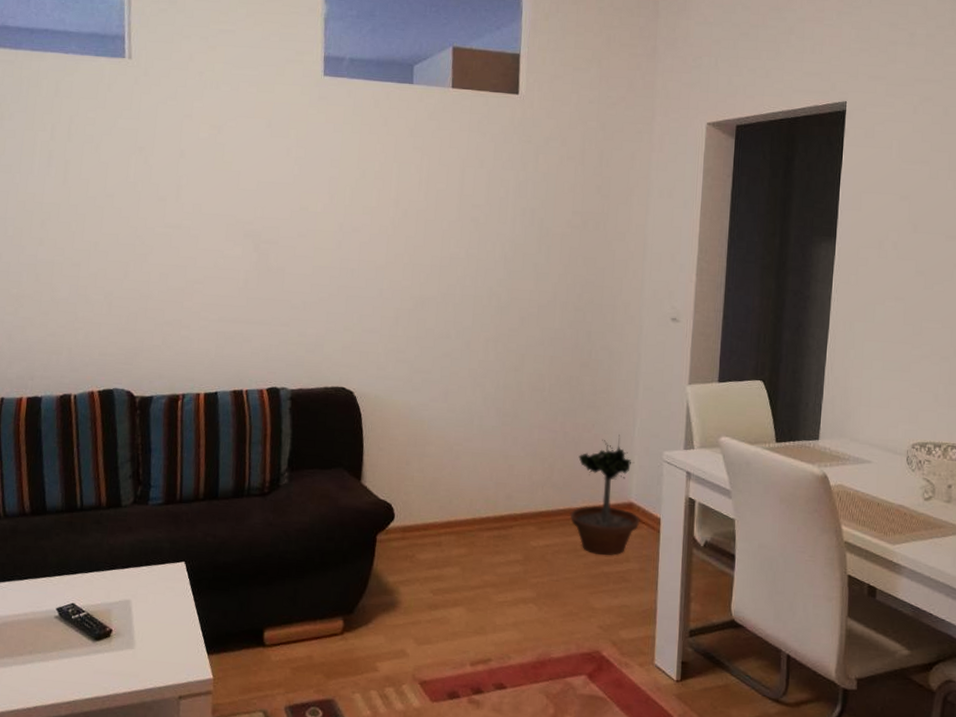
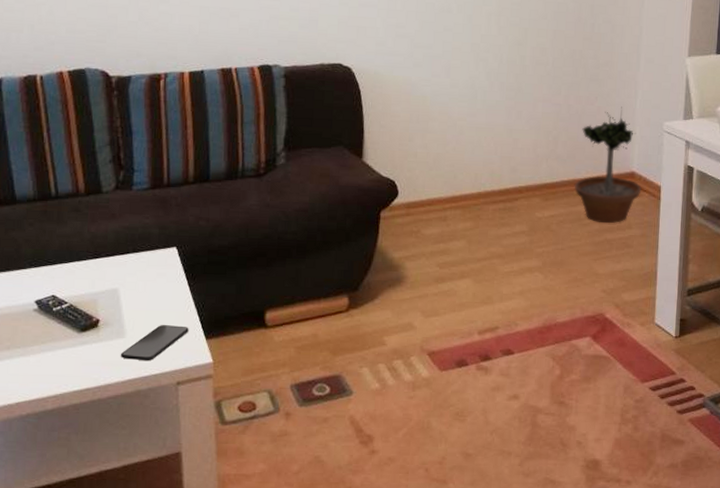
smartphone: none [128,638,193,674] -> present [120,325,189,361]

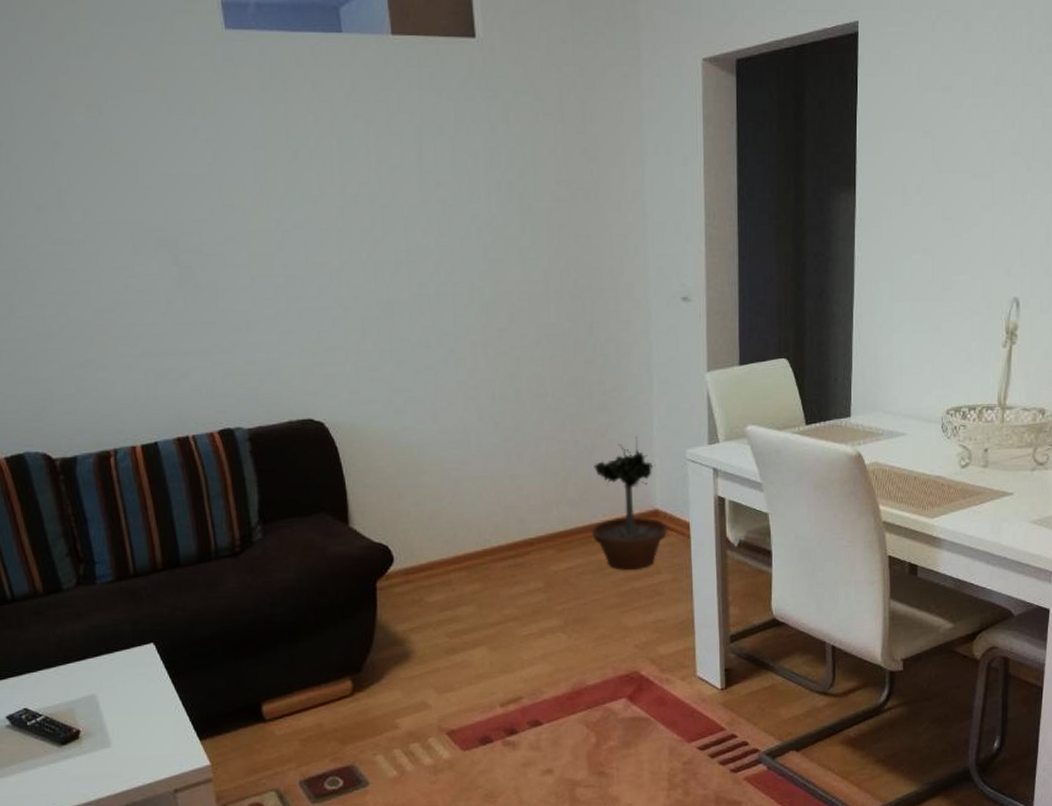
smartphone: present [120,325,189,361] -> none [108,728,180,771]

